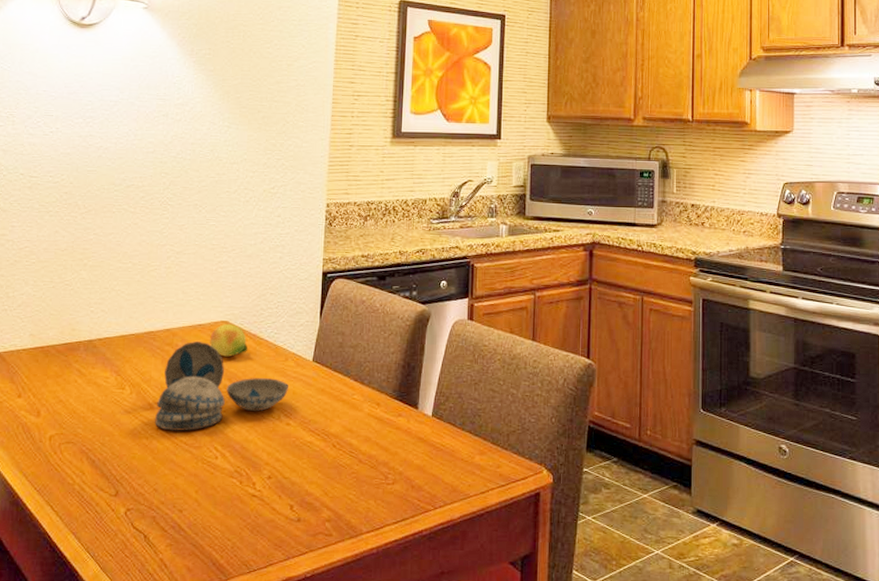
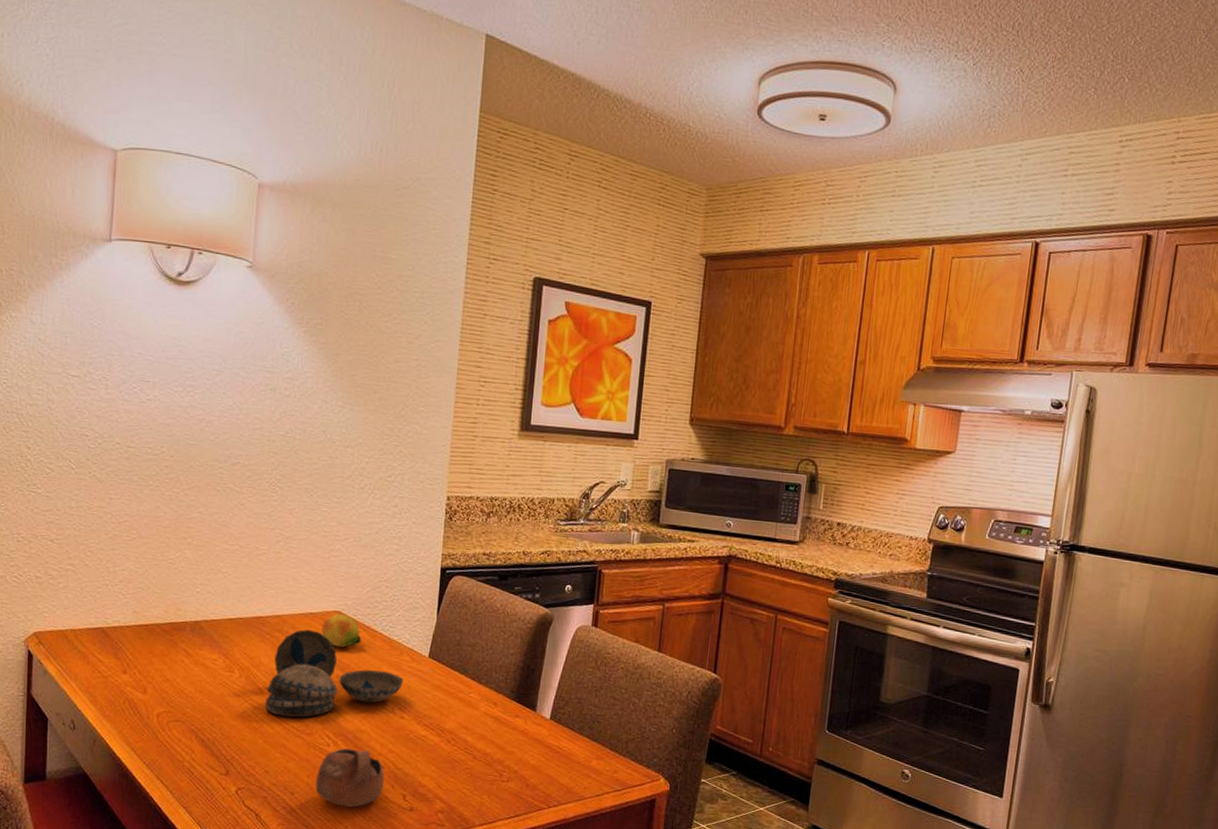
cup: none [203,459,272,522] -> present [315,748,385,808]

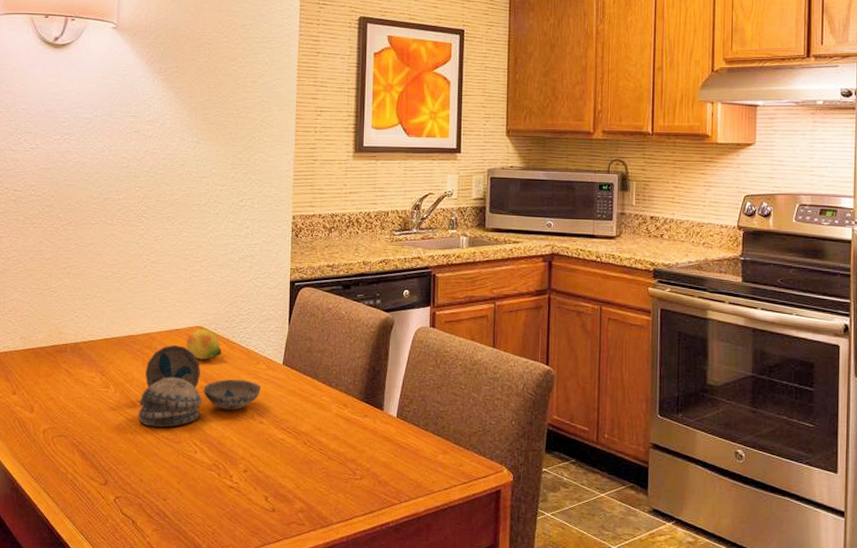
cup: present [315,748,385,808] -> none [185,454,248,511]

